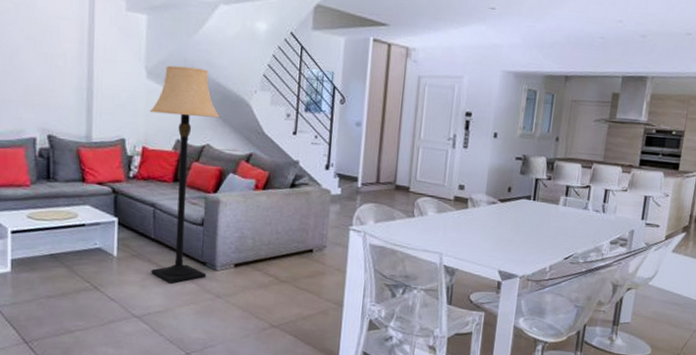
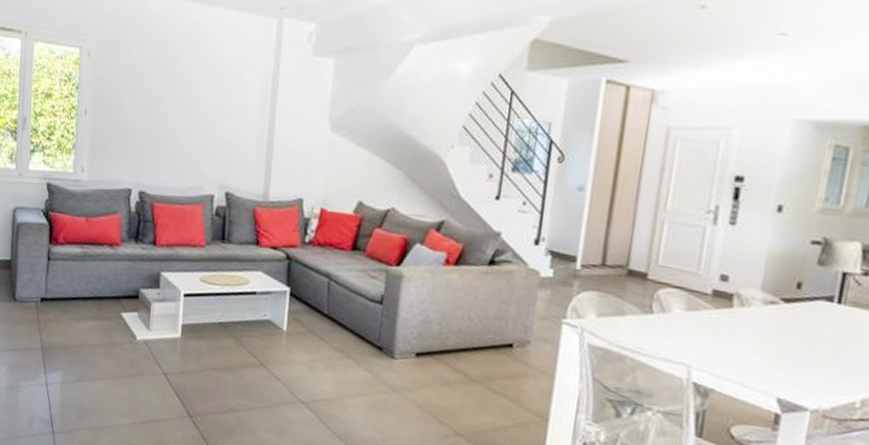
lamp: present [149,65,220,283] -> none [321,116,409,369]

